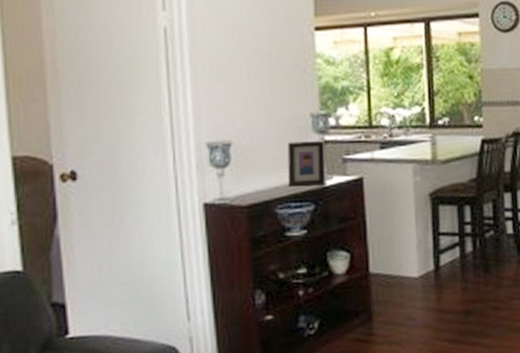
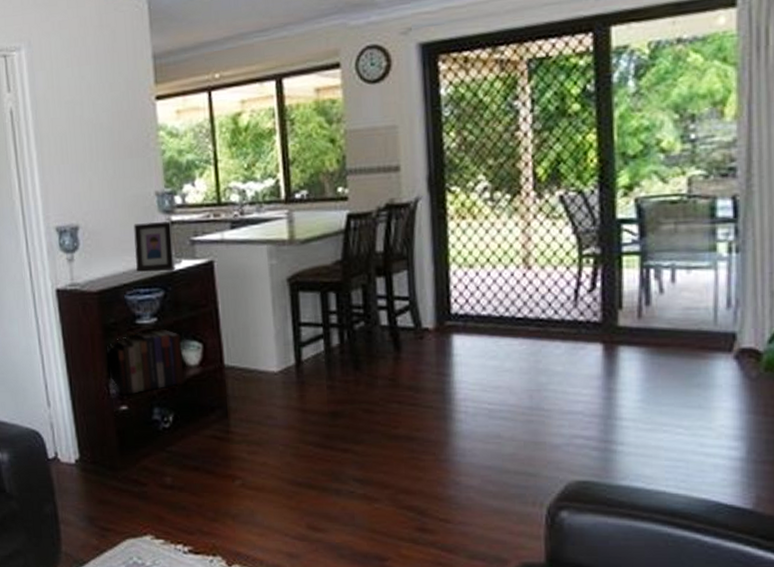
books: none [255,241,331,305] -> present [107,329,185,395]

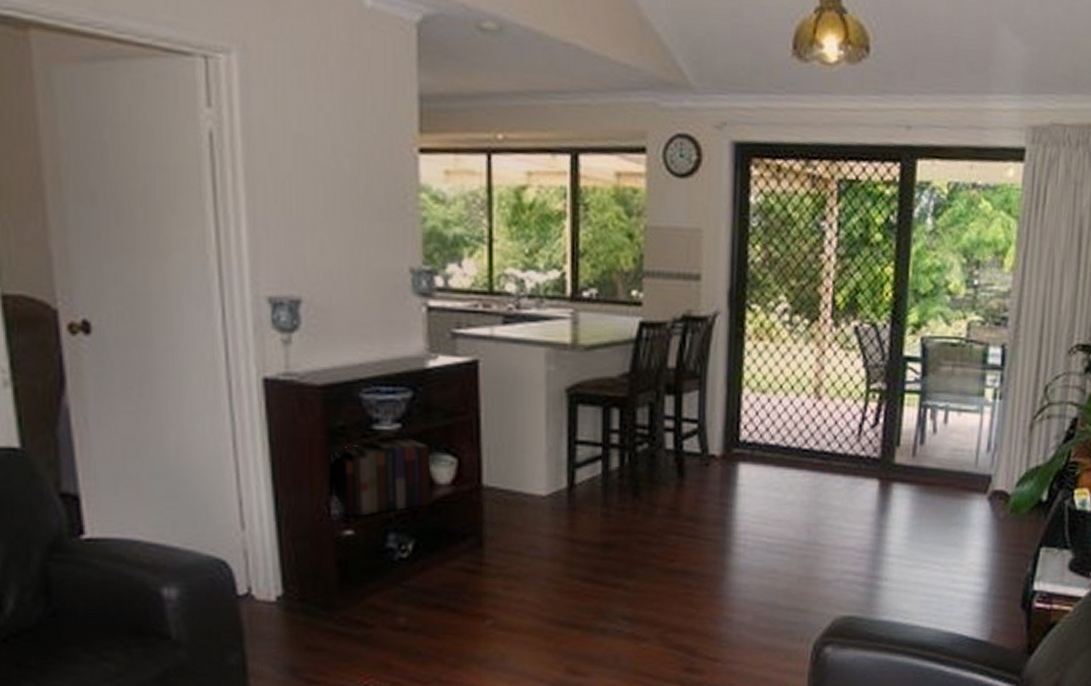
picture frame: present [134,221,175,272] -> none [378,305,428,367]

